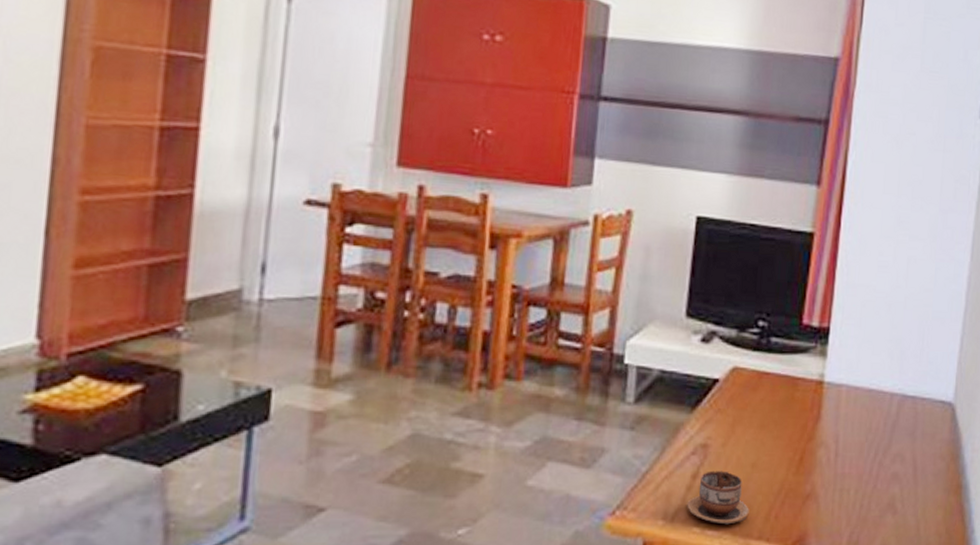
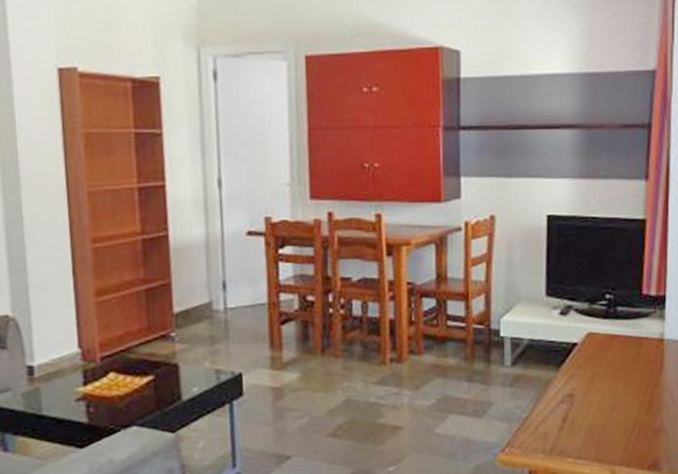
cup: present [687,471,749,525] -> none [560,414,611,455]

